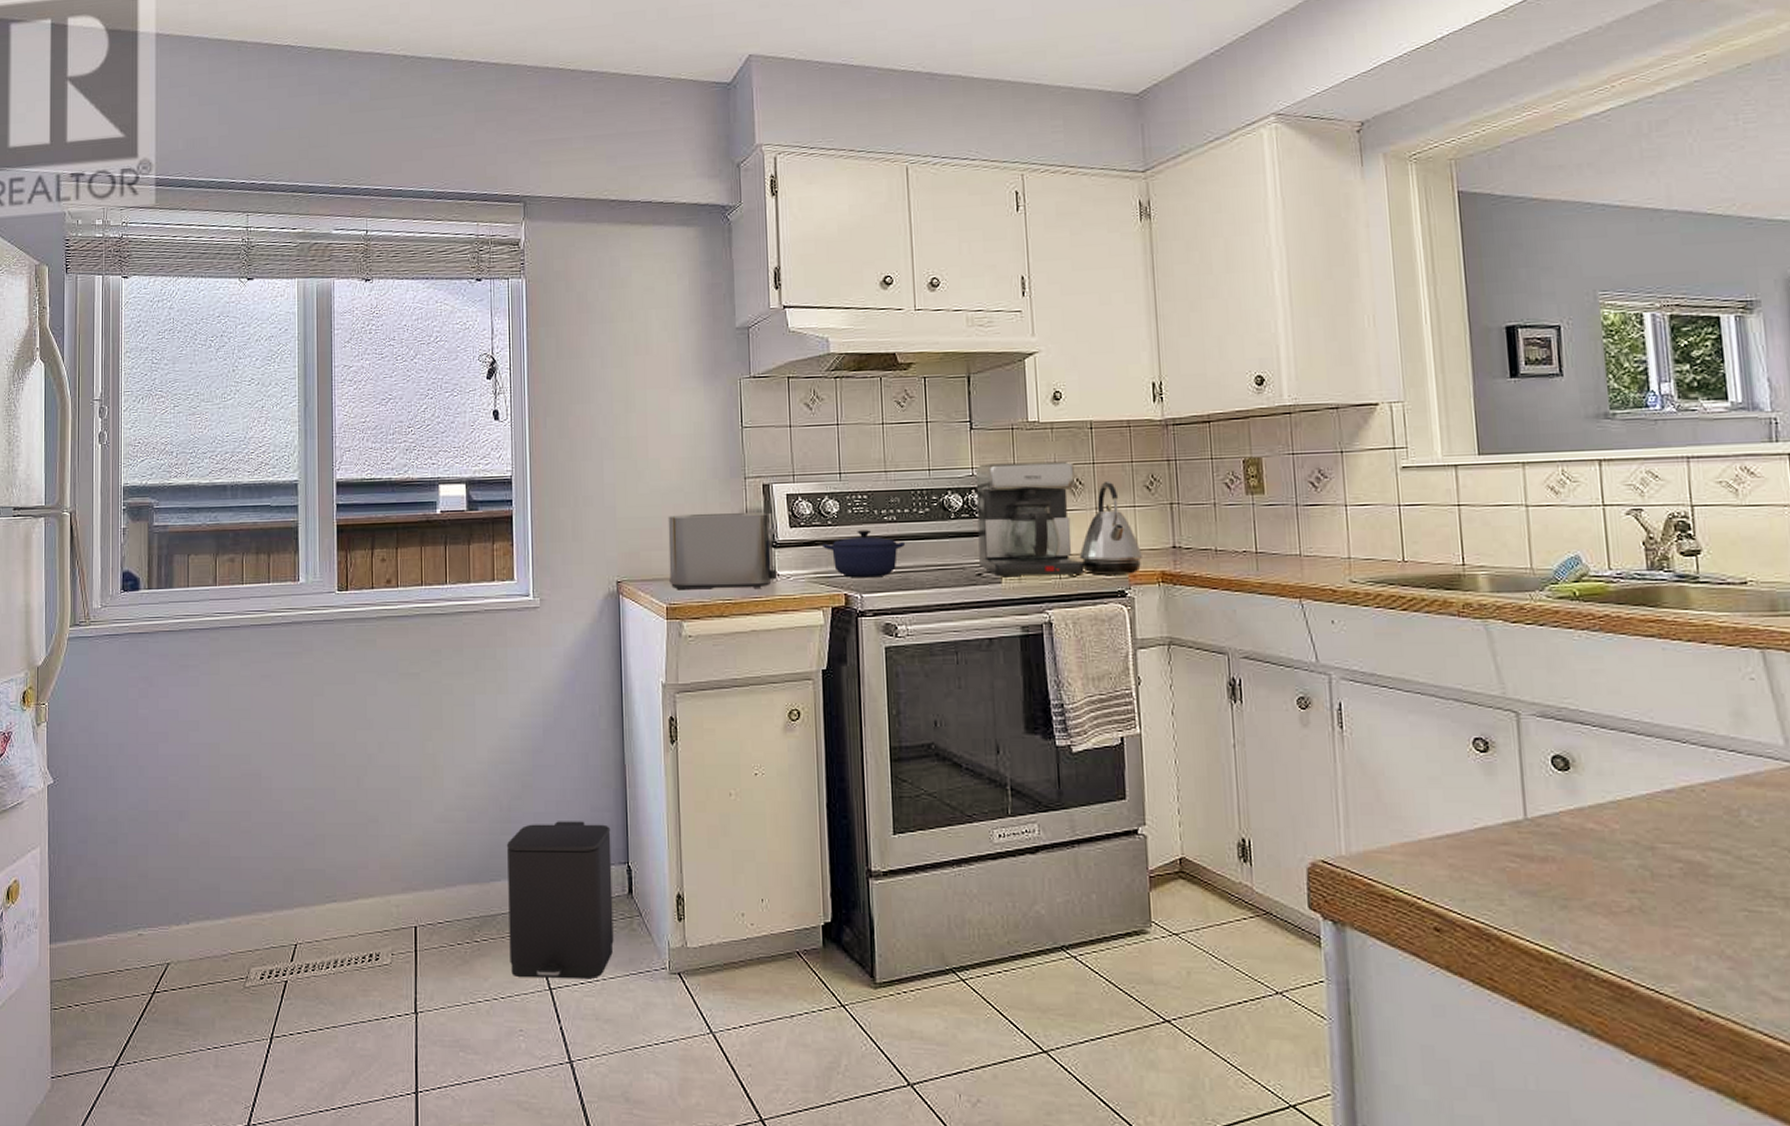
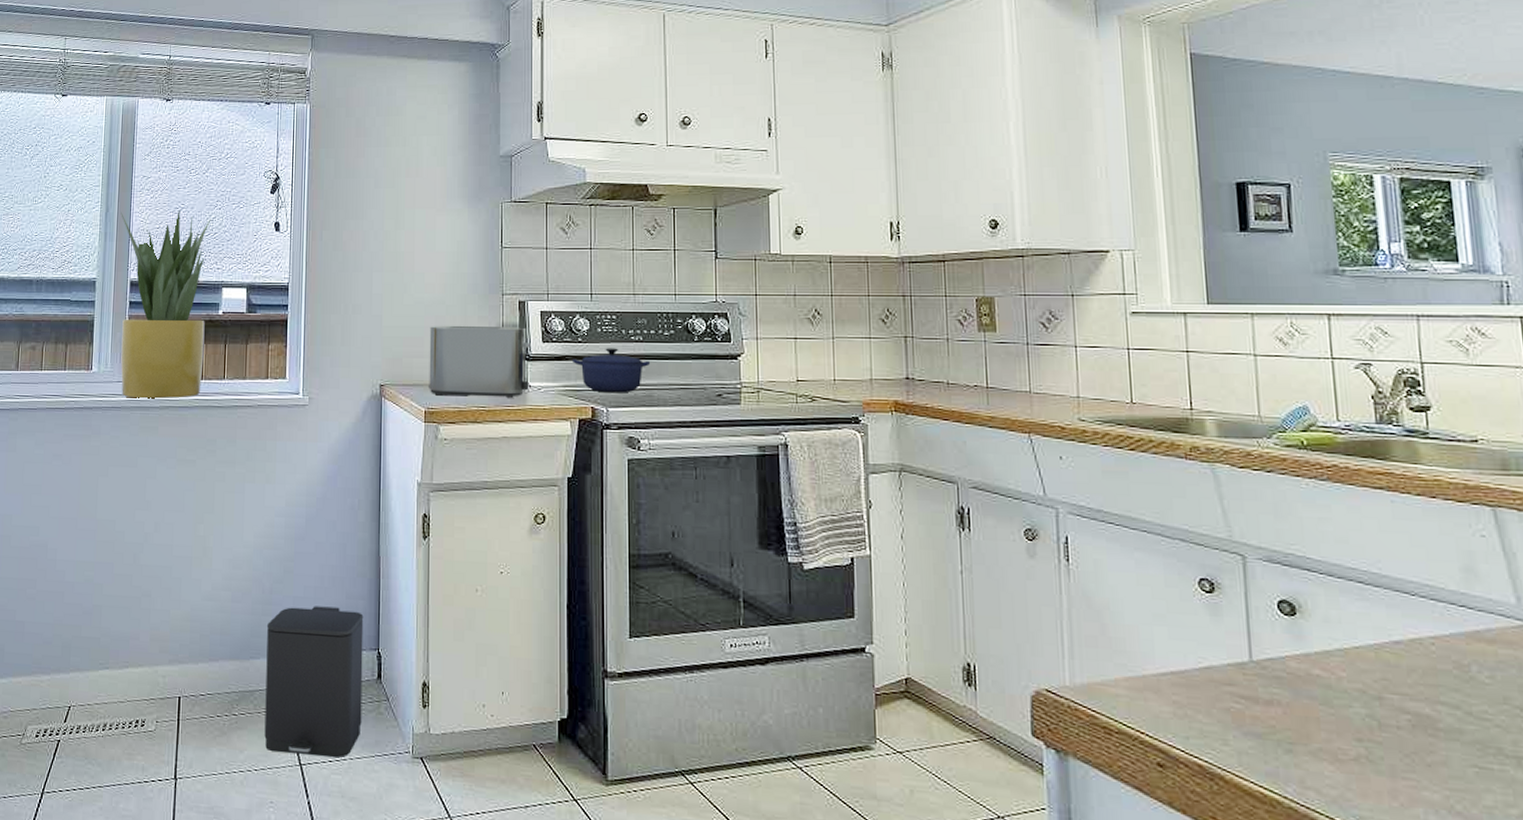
planter: none [321,401,423,610] -> present [120,210,211,399]
coffee maker: present [975,461,1085,577] -> none [719,291,820,401]
kettle: present [1079,480,1144,575] -> none [815,312,878,402]

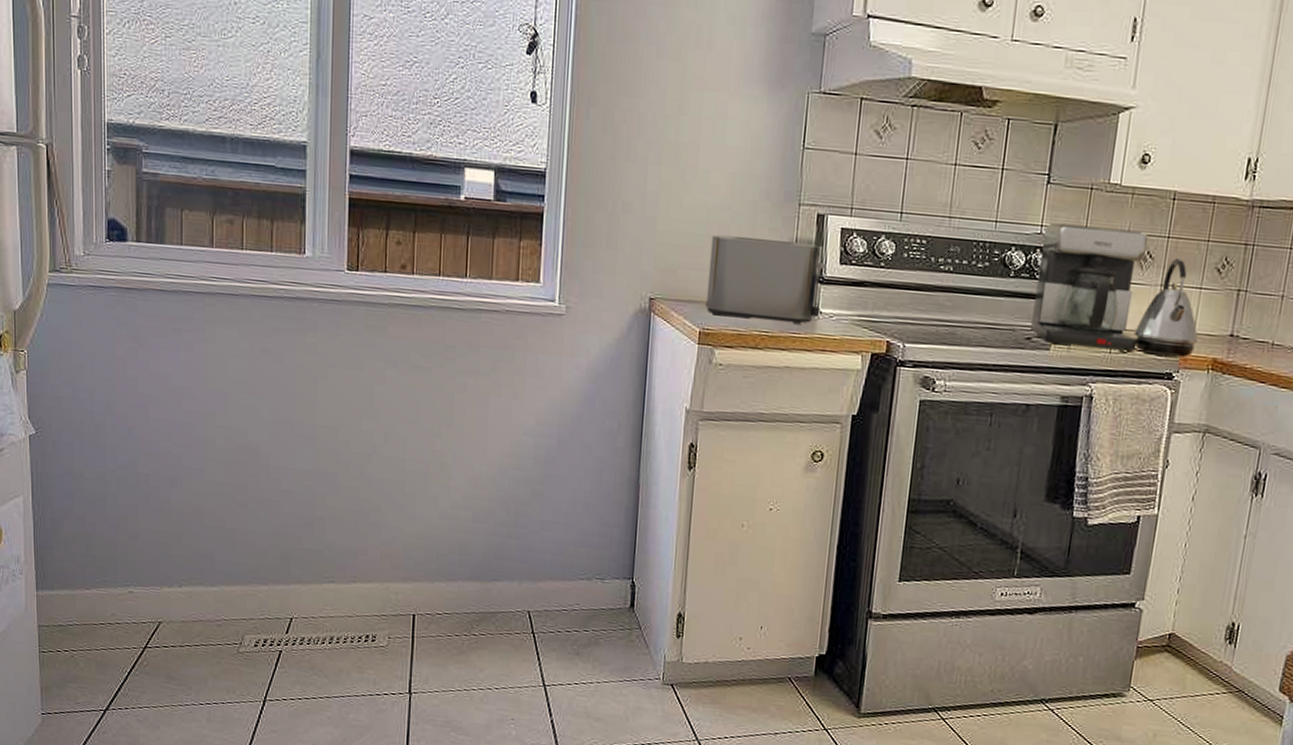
planter: present [120,210,211,399] -> none [336,60,452,296]
pedal bin: present [264,606,364,758] -> none [506,531,618,681]
cooking pot: present [573,348,651,393] -> none [871,276,959,329]
coffee maker: none [719,291,820,401] -> present [1031,223,1148,353]
kettle: none [815,312,878,402] -> present [1133,257,1199,358]

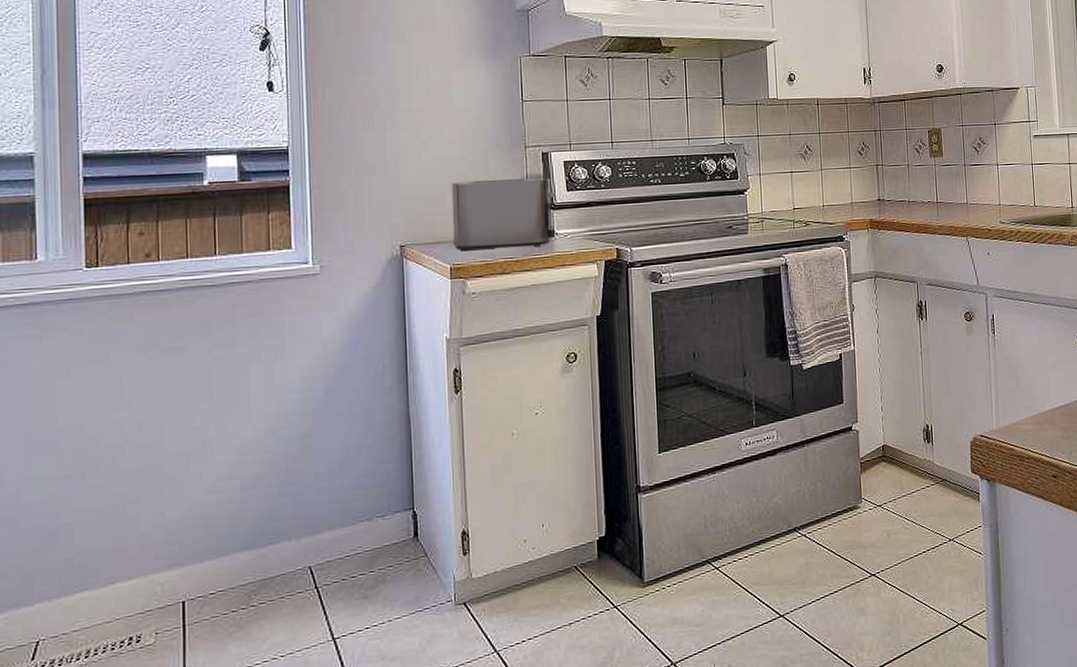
coffee maker: present [1031,223,1148,353] -> none [727,131,813,229]
kettle: present [1133,257,1199,358] -> none [808,147,857,224]

